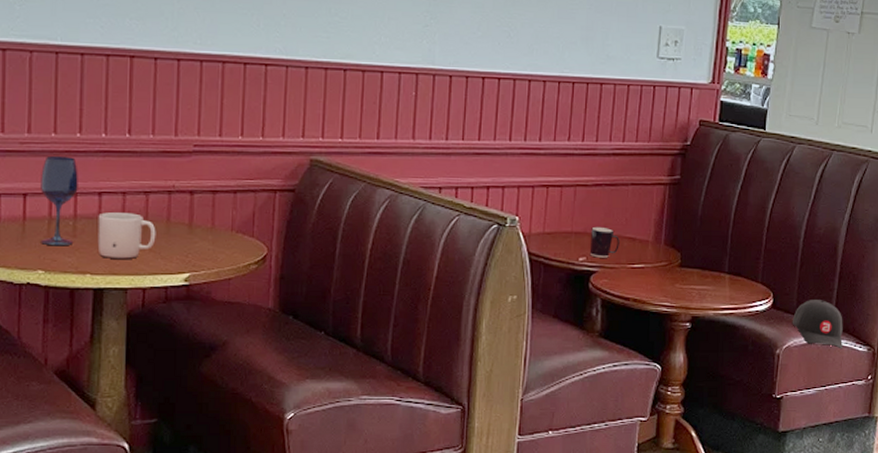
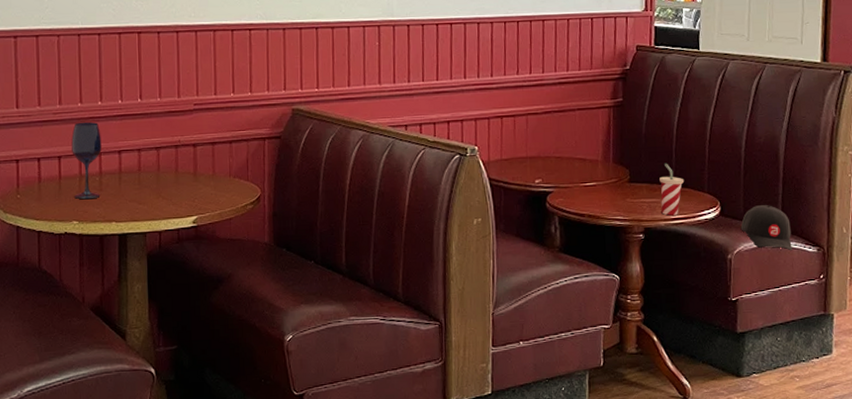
mug: present [97,212,156,260] -> none [119,167,168,208]
mug: present [589,226,620,258] -> none [543,150,571,179]
beverage cup: none [711,248,738,305] -> present [659,163,685,216]

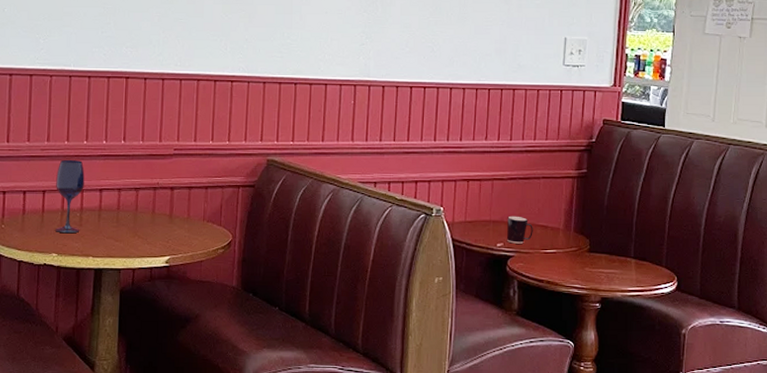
mug: none [543,150,571,179] -> present [506,216,533,244]
beverage cup: present [659,163,685,216] -> none [619,235,643,287]
baseball cap: present [740,205,792,251] -> none [696,283,746,330]

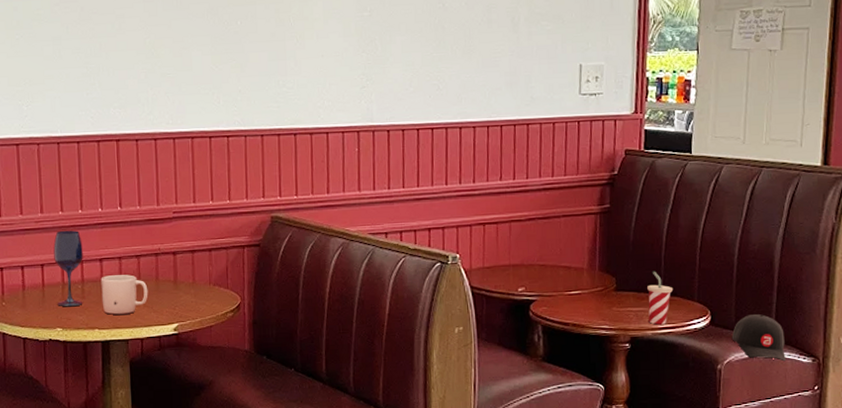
mug: none [98,206,144,245] -> present [101,274,148,316]
mug: present [506,216,533,244] -> none [527,258,556,287]
beverage cup: none [619,235,643,287] -> present [647,271,674,325]
baseball cap: none [696,283,746,330] -> present [731,314,786,362]

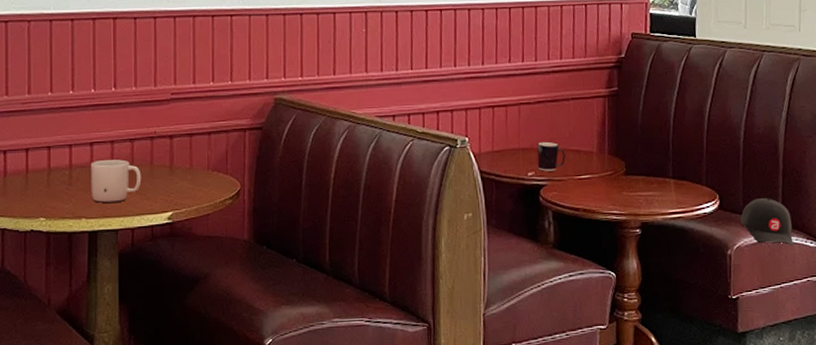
wineglass: present [53,230,83,307] -> none [39,112,72,195]
mug: none [527,258,556,287] -> present [537,141,565,172]
beverage cup: present [647,271,674,325] -> none [656,154,682,210]

